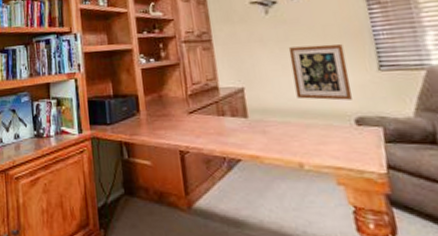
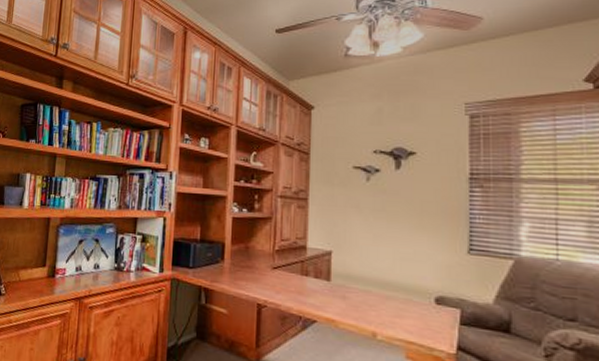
wall art: present [288,43,352,101] -> none [382,218,438,279]

